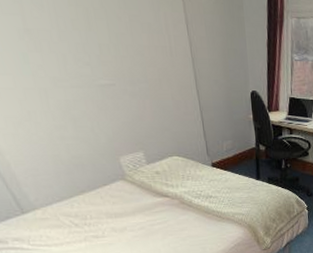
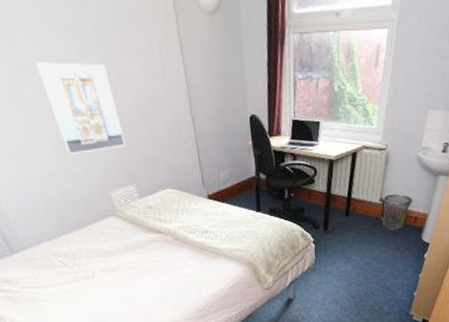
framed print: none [43,29,134,120] -> present [35,62,126,154]

